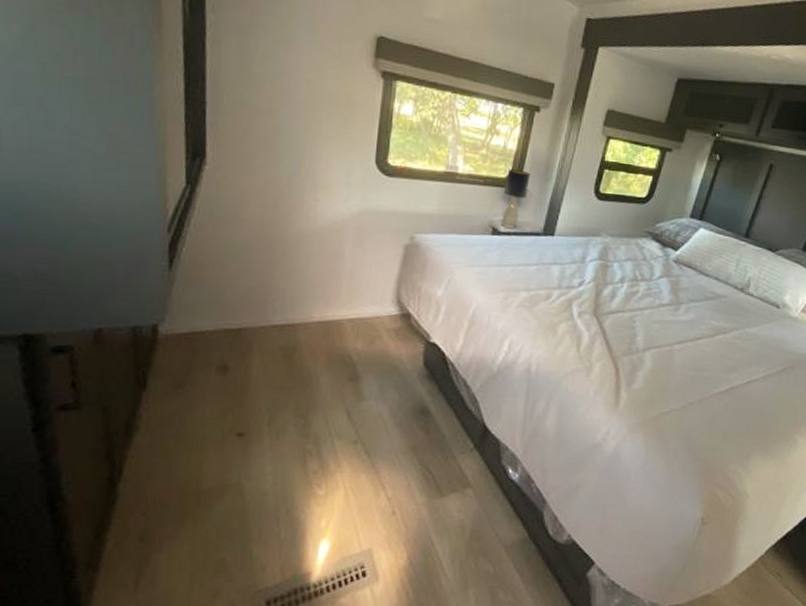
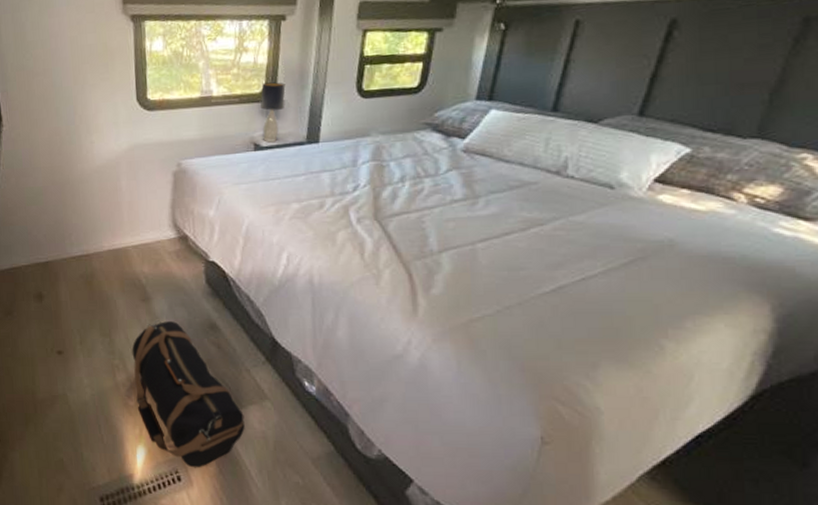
duffel bag: none [327,402,444,562] -> present [132,320,245,468]

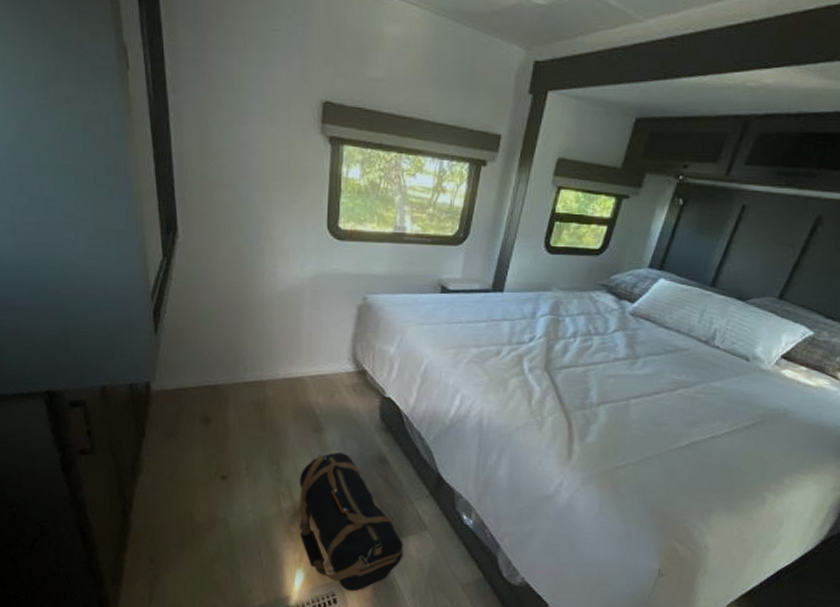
table lamp: present [260,82,286,143] -> none [450,226,478,288]

